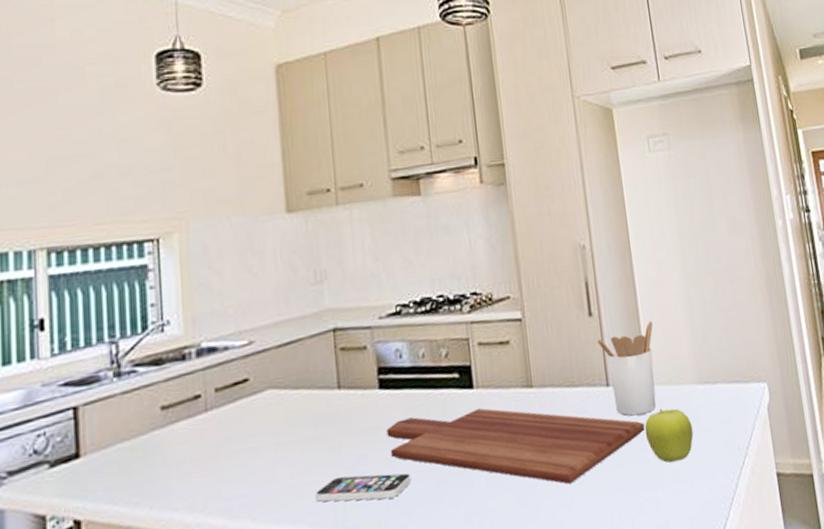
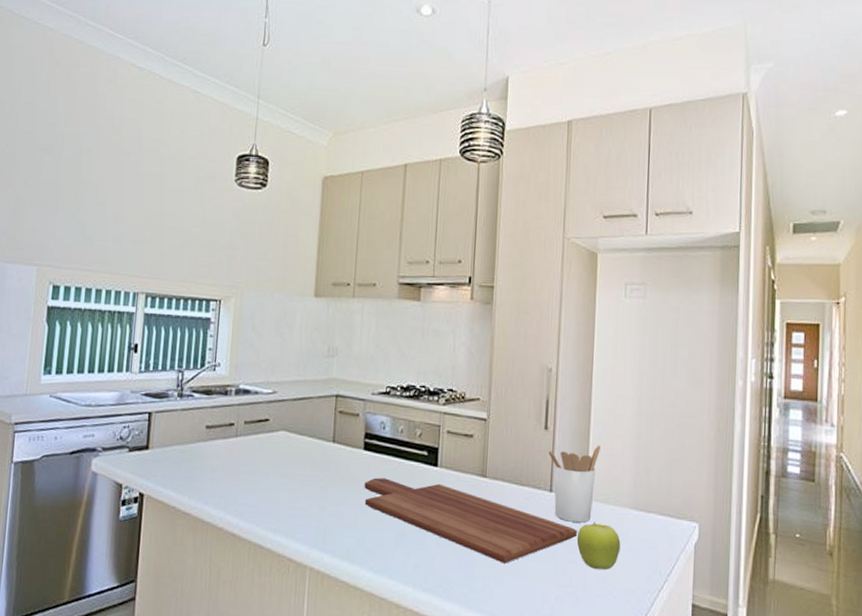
smartphone: present [315,473,412,502] -> none [304,509,378,537]

